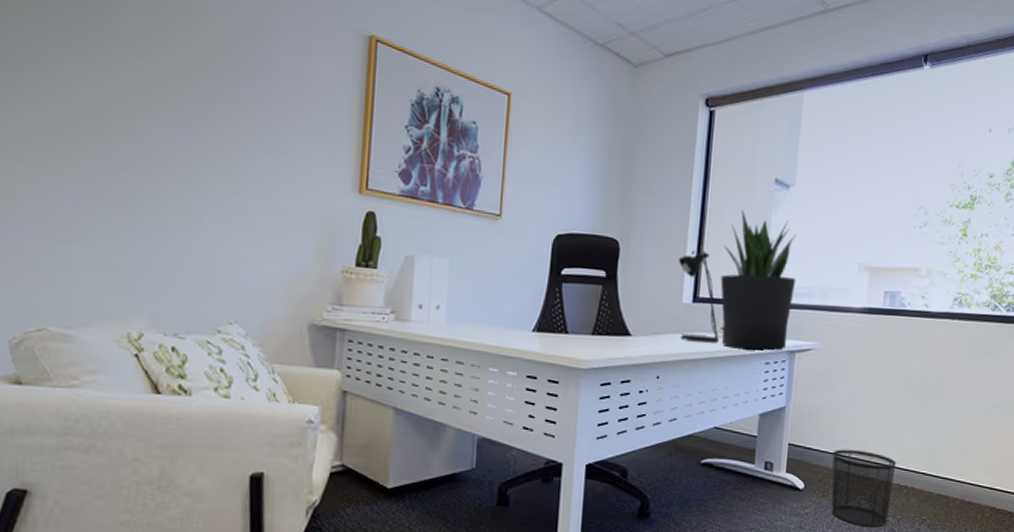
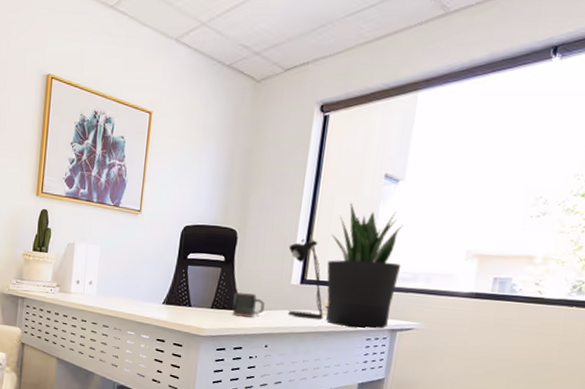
mug: none [617,314,654,344] -> present [232,292,265,318]

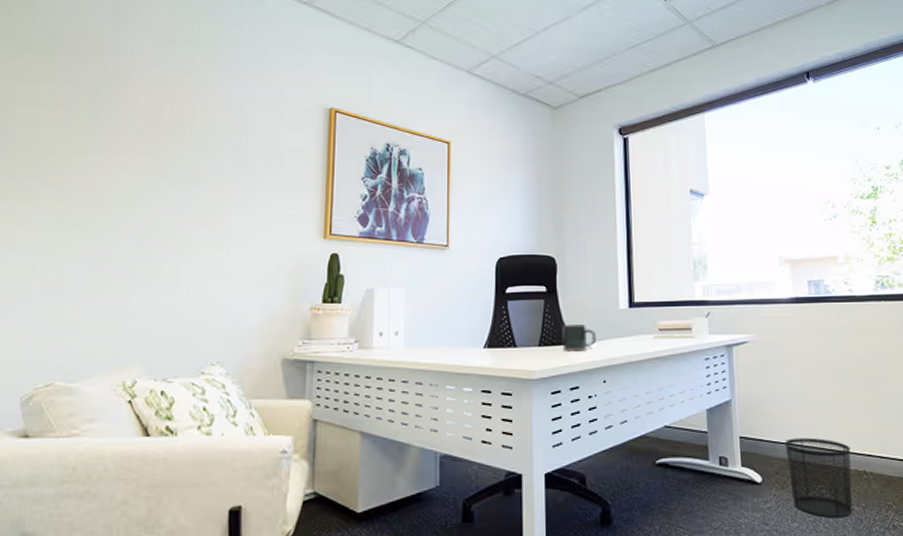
desk lamp: present [288,239,323,320] -> none [611,259,658,344]
planter: present [325,203,403,329] -> none [650,220,723,348]

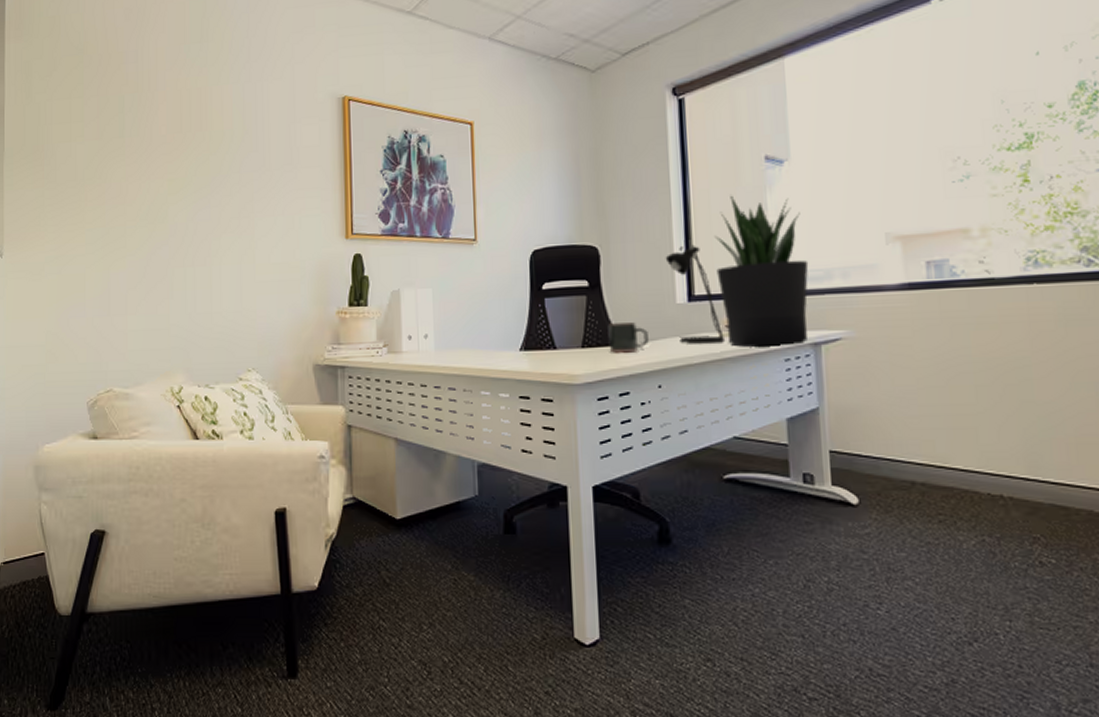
desk lamp: none [611,259,658,344] -> present [665,244,724,344]
planter: none [650,220,723,348] -> present [714,195,809,347]
waste bin: present [784,437,852,519] -> none [890,453,982,550]

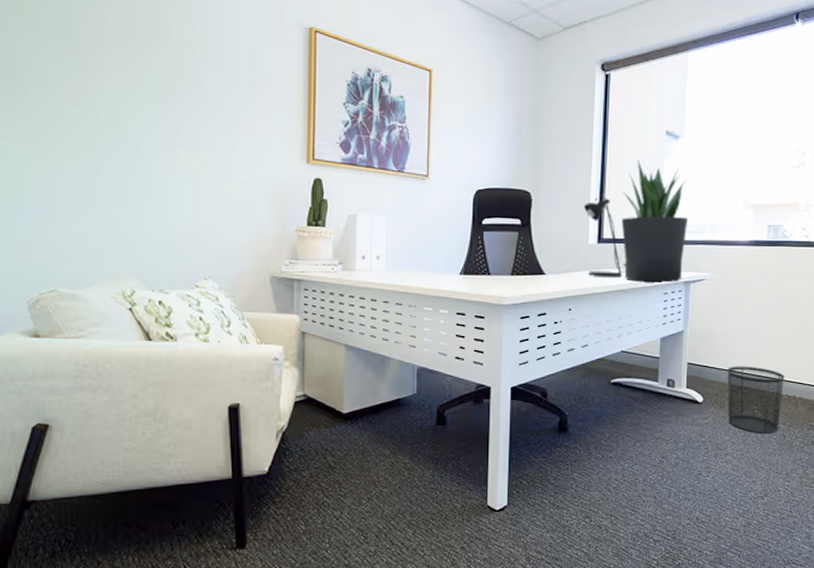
mug: present [607,322,649,353] -> none [533,256,565,281]
waste bin: none [890,453,982,550] -> present [727,366,785,434]

